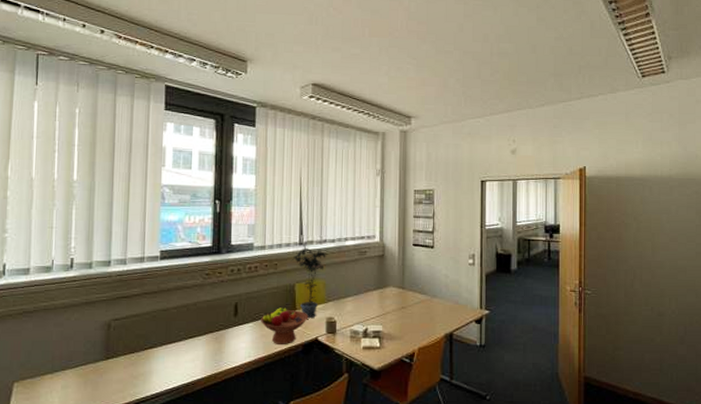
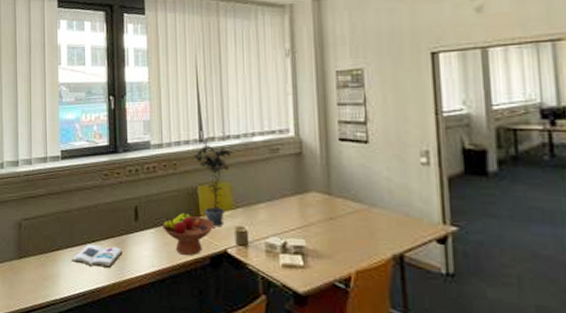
book: none [166,340,220,361] -> present [71,244,123,268]

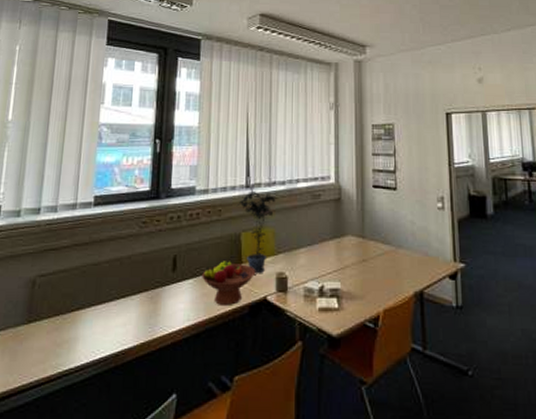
book: present [71,244,123,268] -> none [94,300,156,326]

